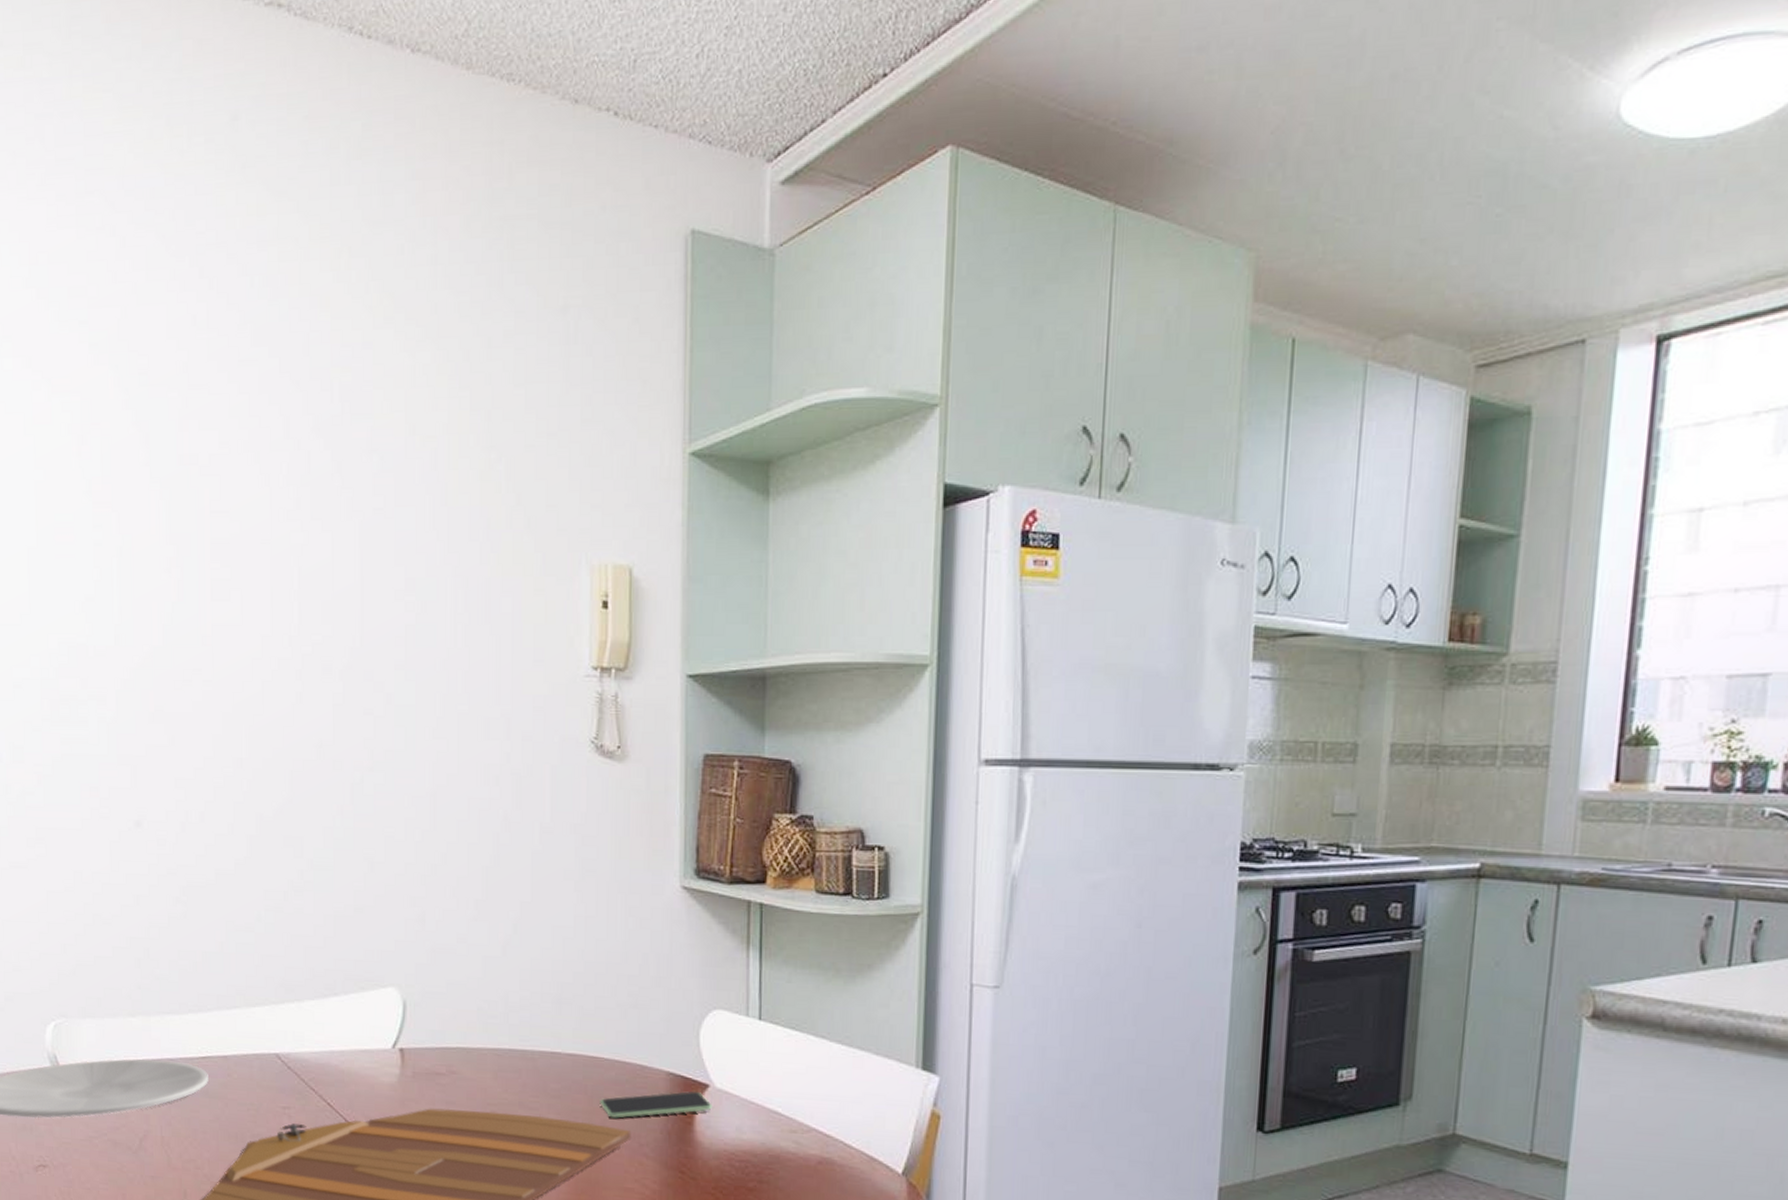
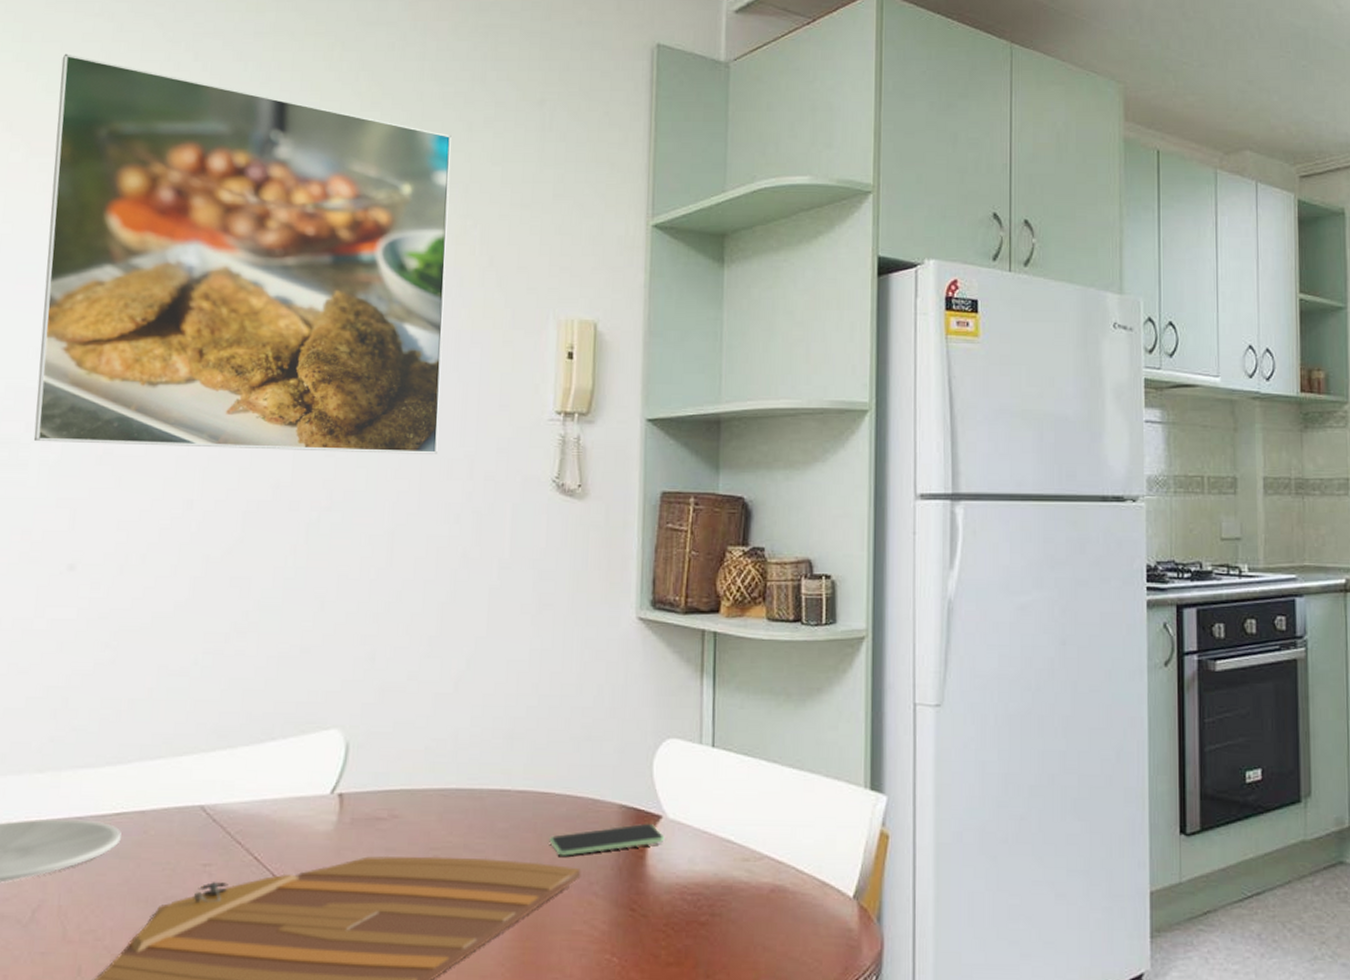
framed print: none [70,276,474,713] -> present [33,53,452,454]

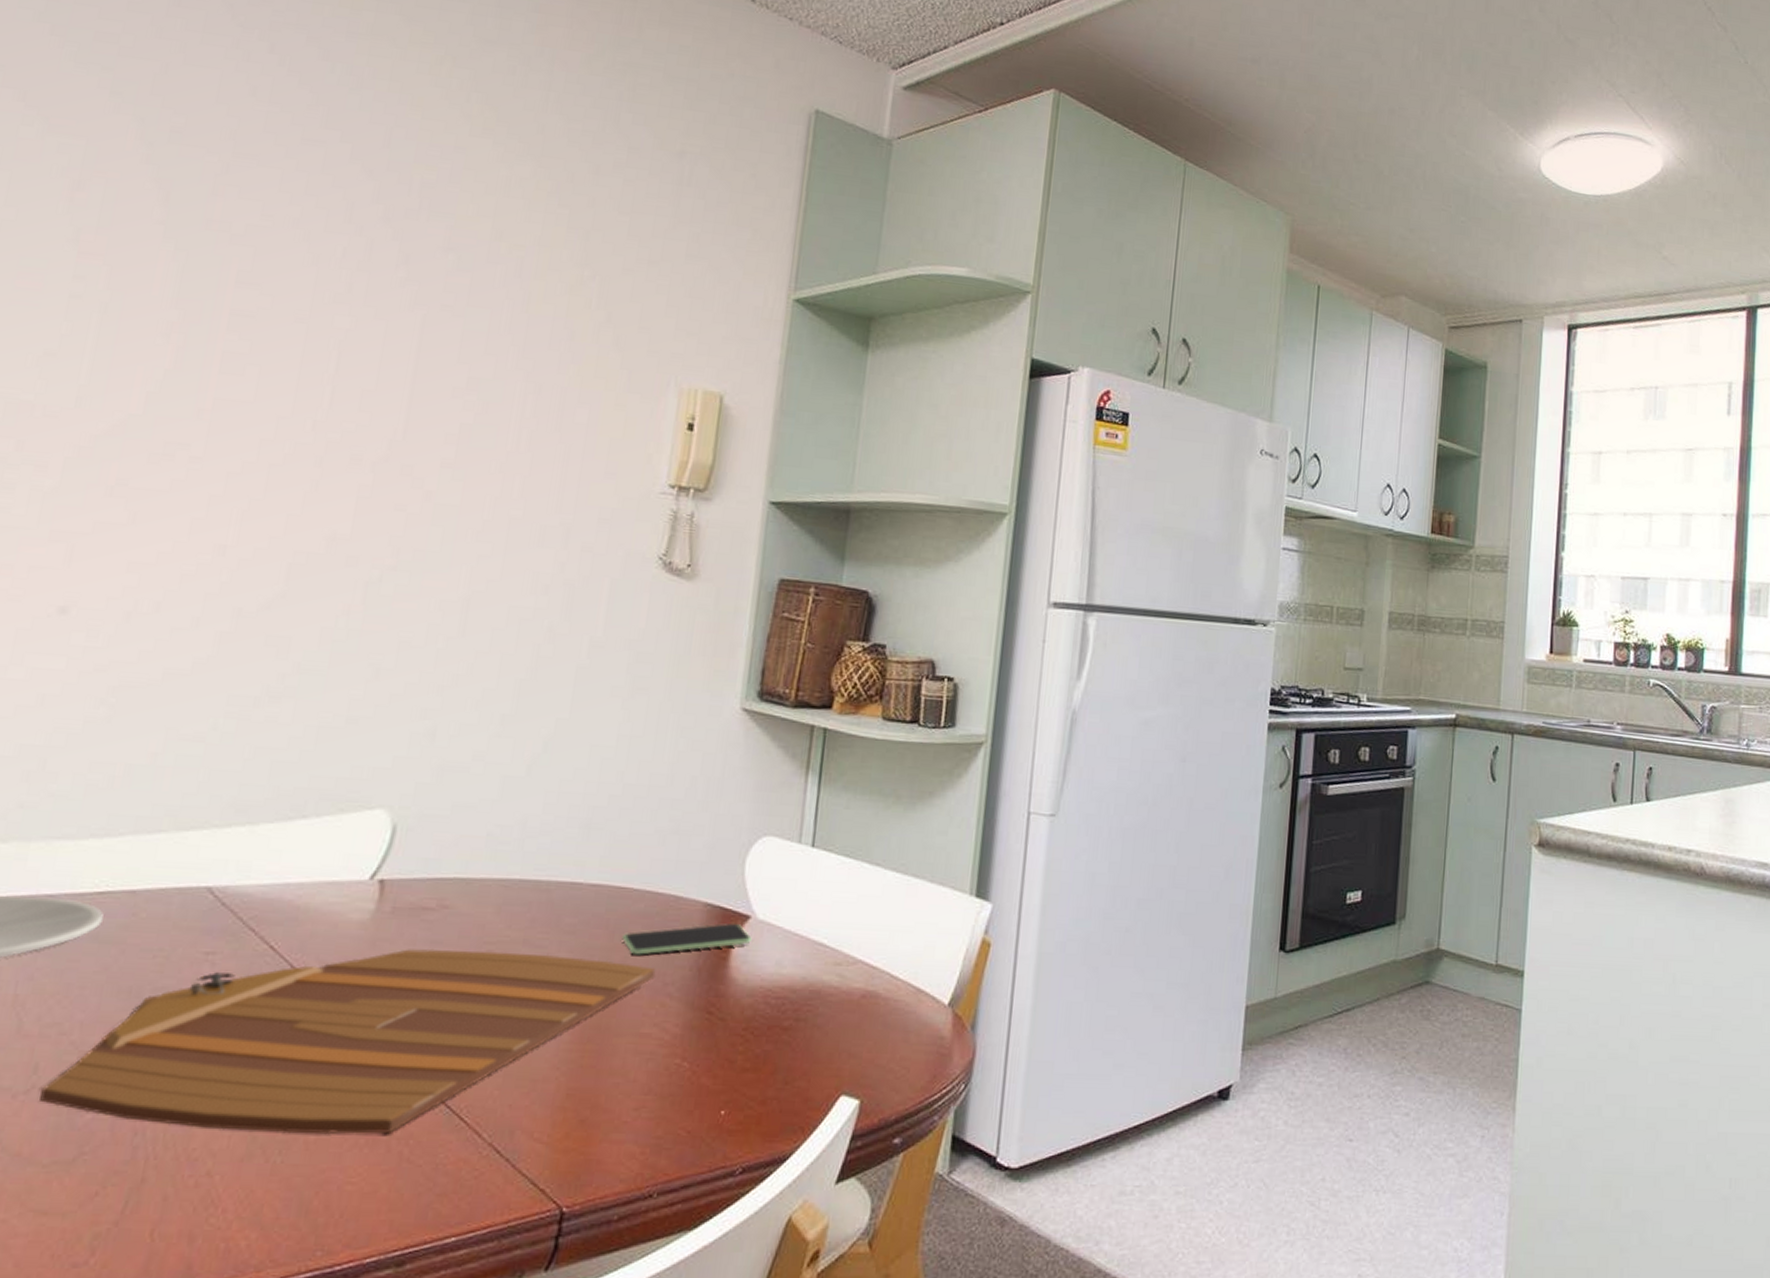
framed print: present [33,53,452,454] -> none [25,21,574,519]

